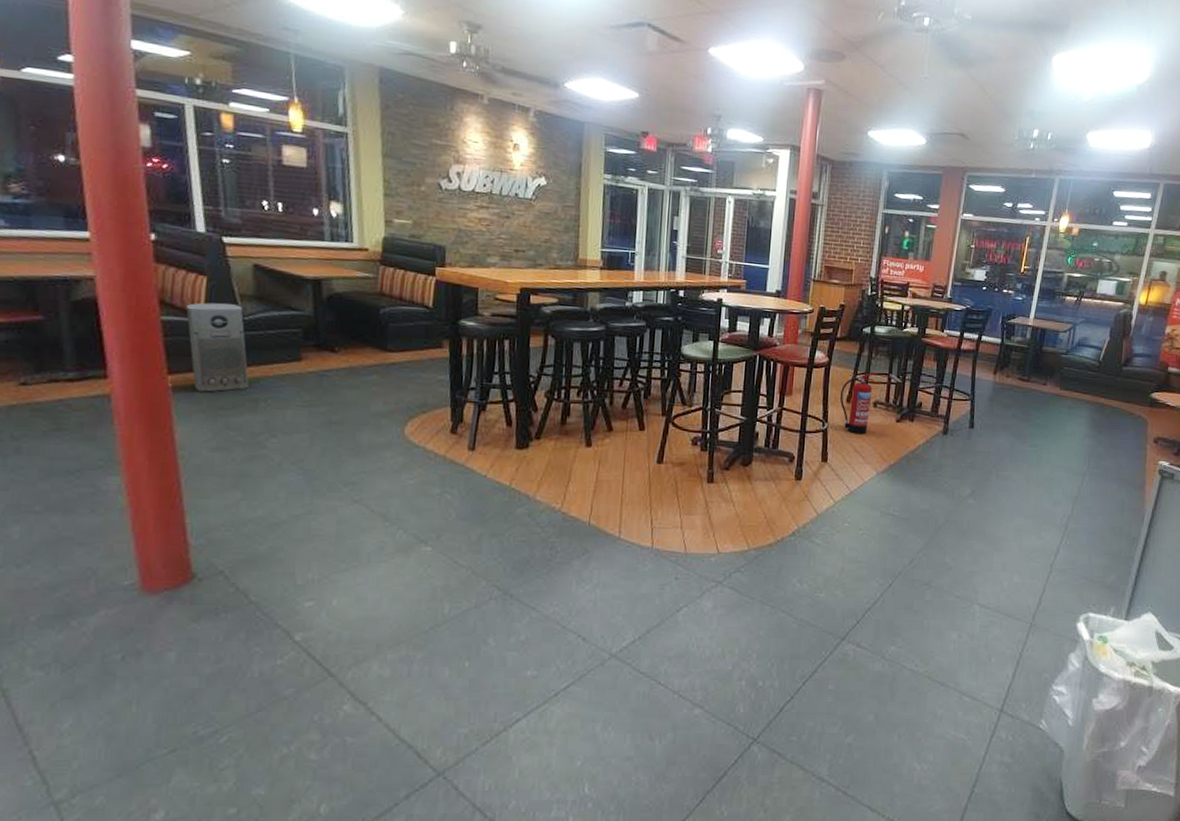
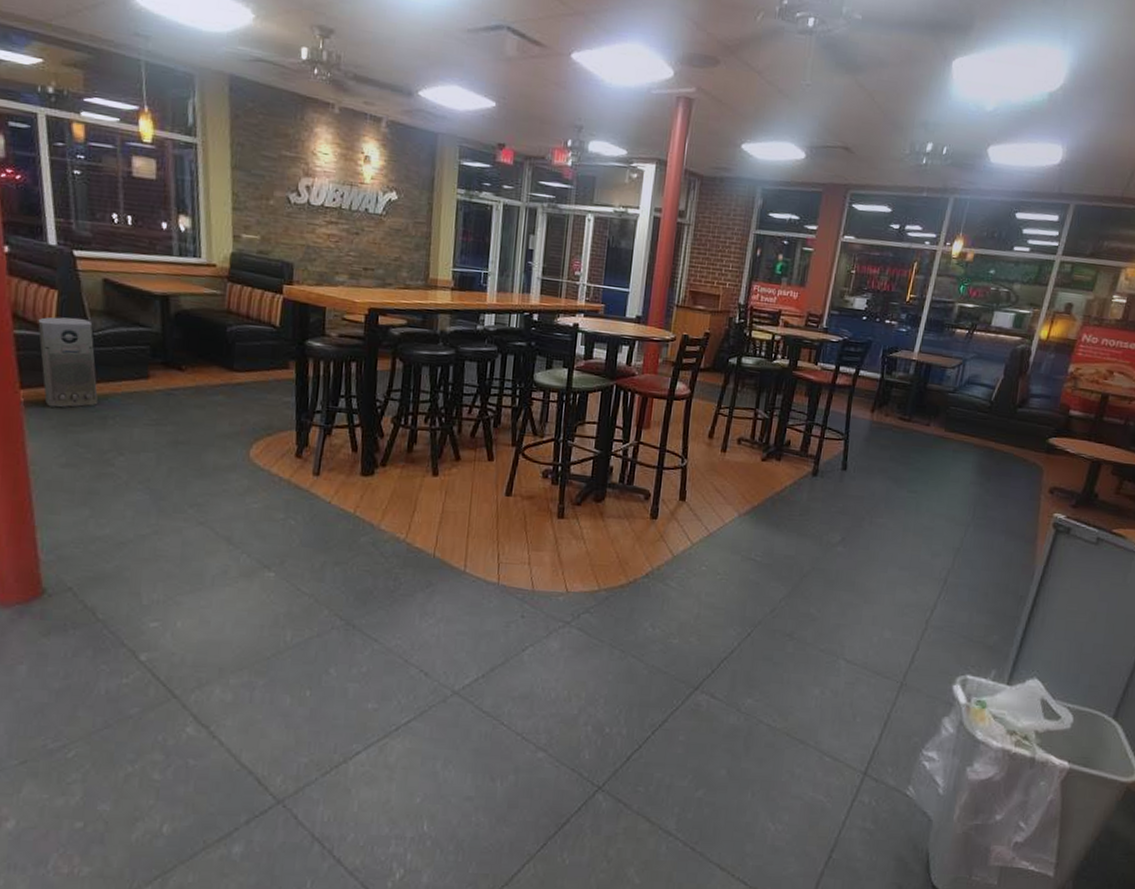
fire extinguisher: present [839,373,877,435] -> none [701,407,743,473]

